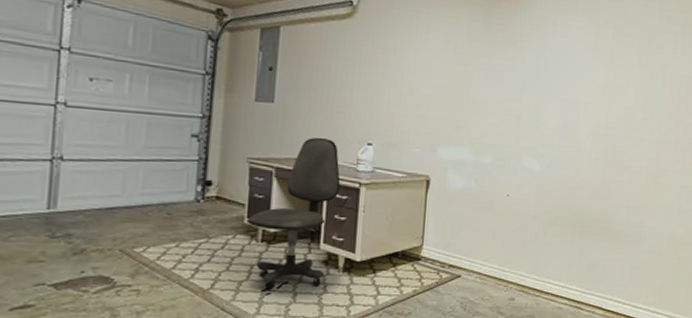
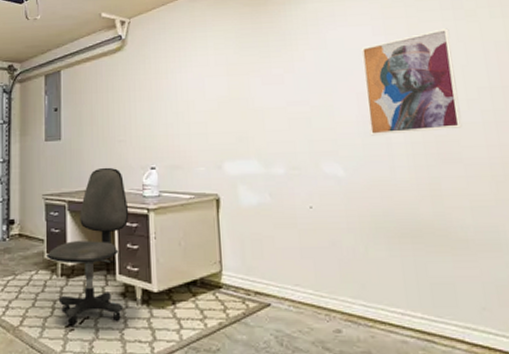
wall art: none [566,55,642,142] -> present [361,28,462,136]

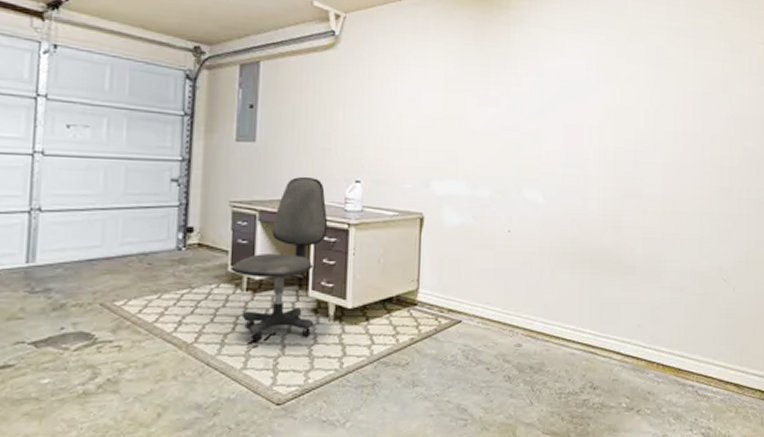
wall art: present [361,28,462,136] -> none [570,72,650,168]

